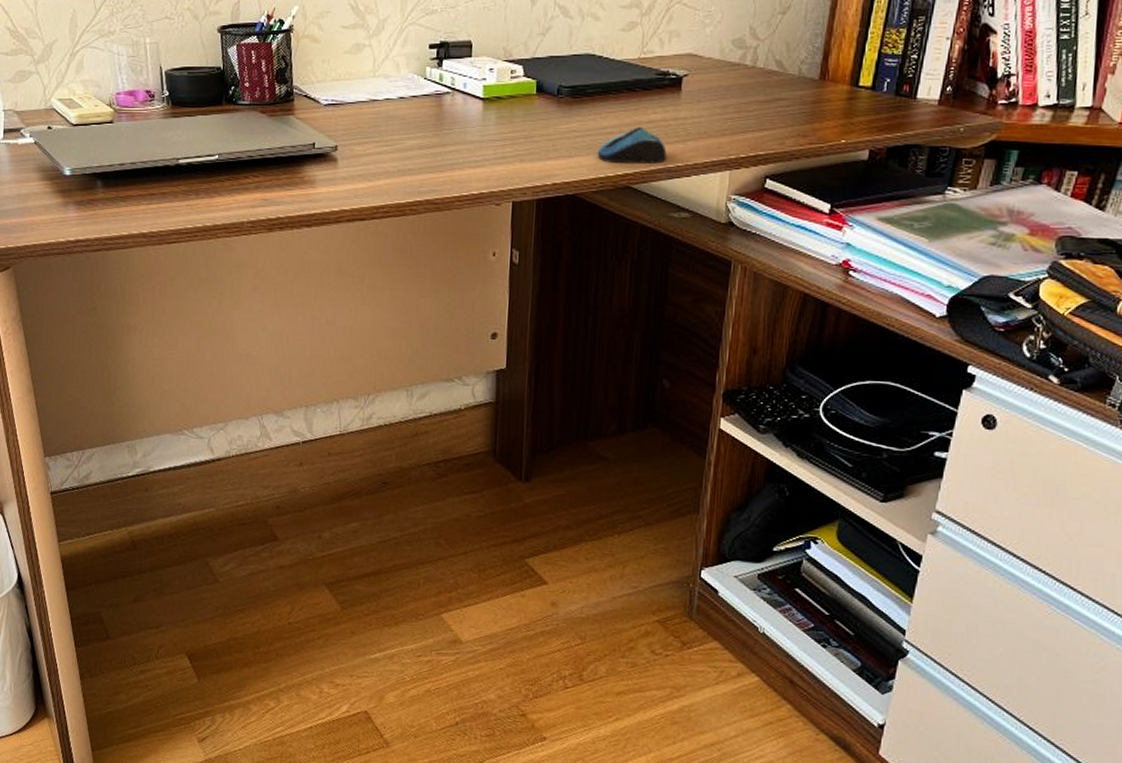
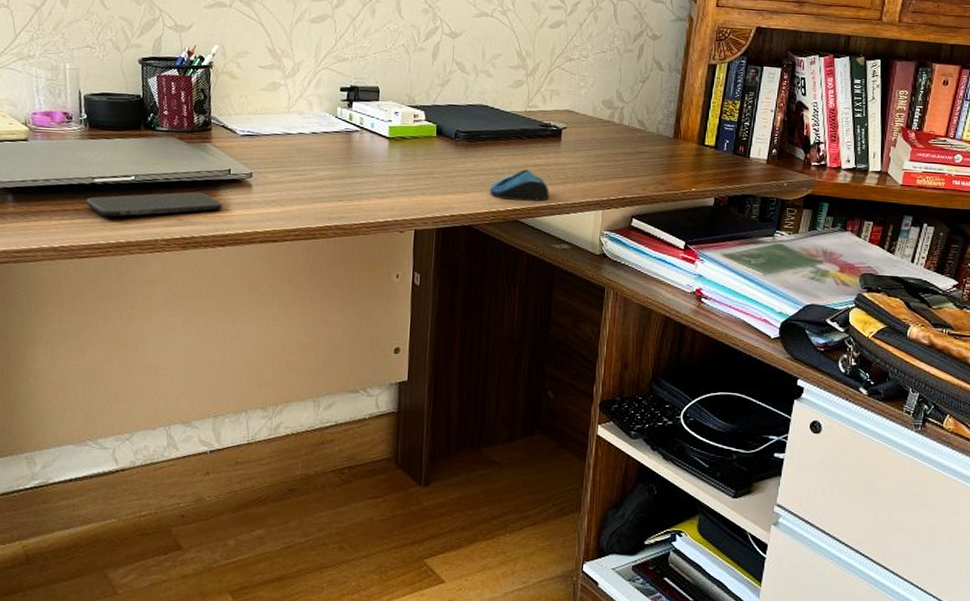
smartphone: none [172,169,308,200] -> present [86,191,223,217]

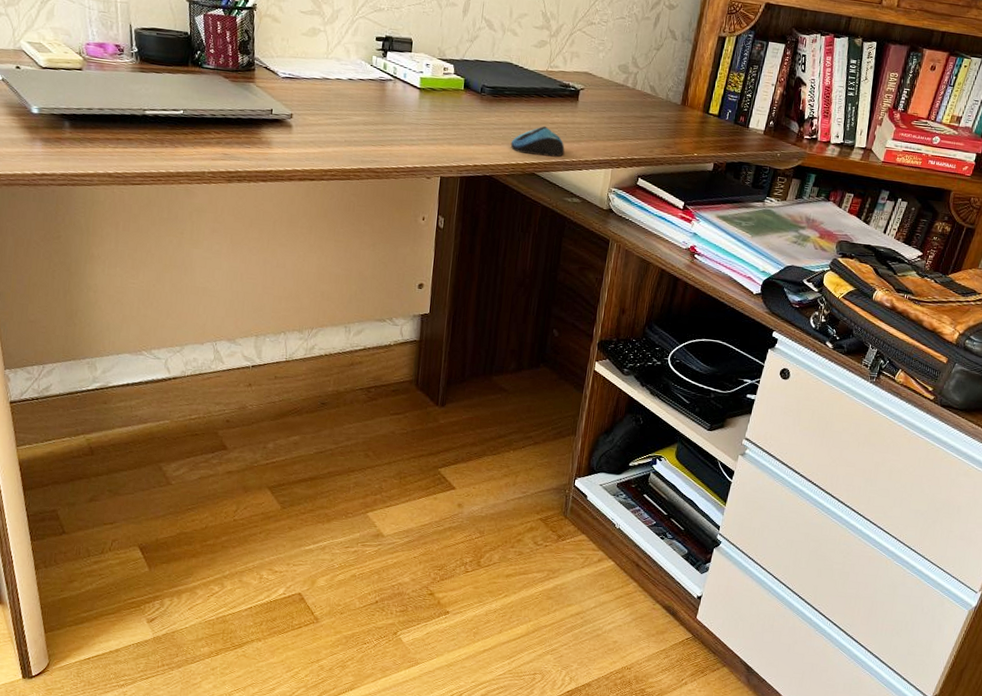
smartphone: present [86,191,223,217] -> none [138,128,265,148]

